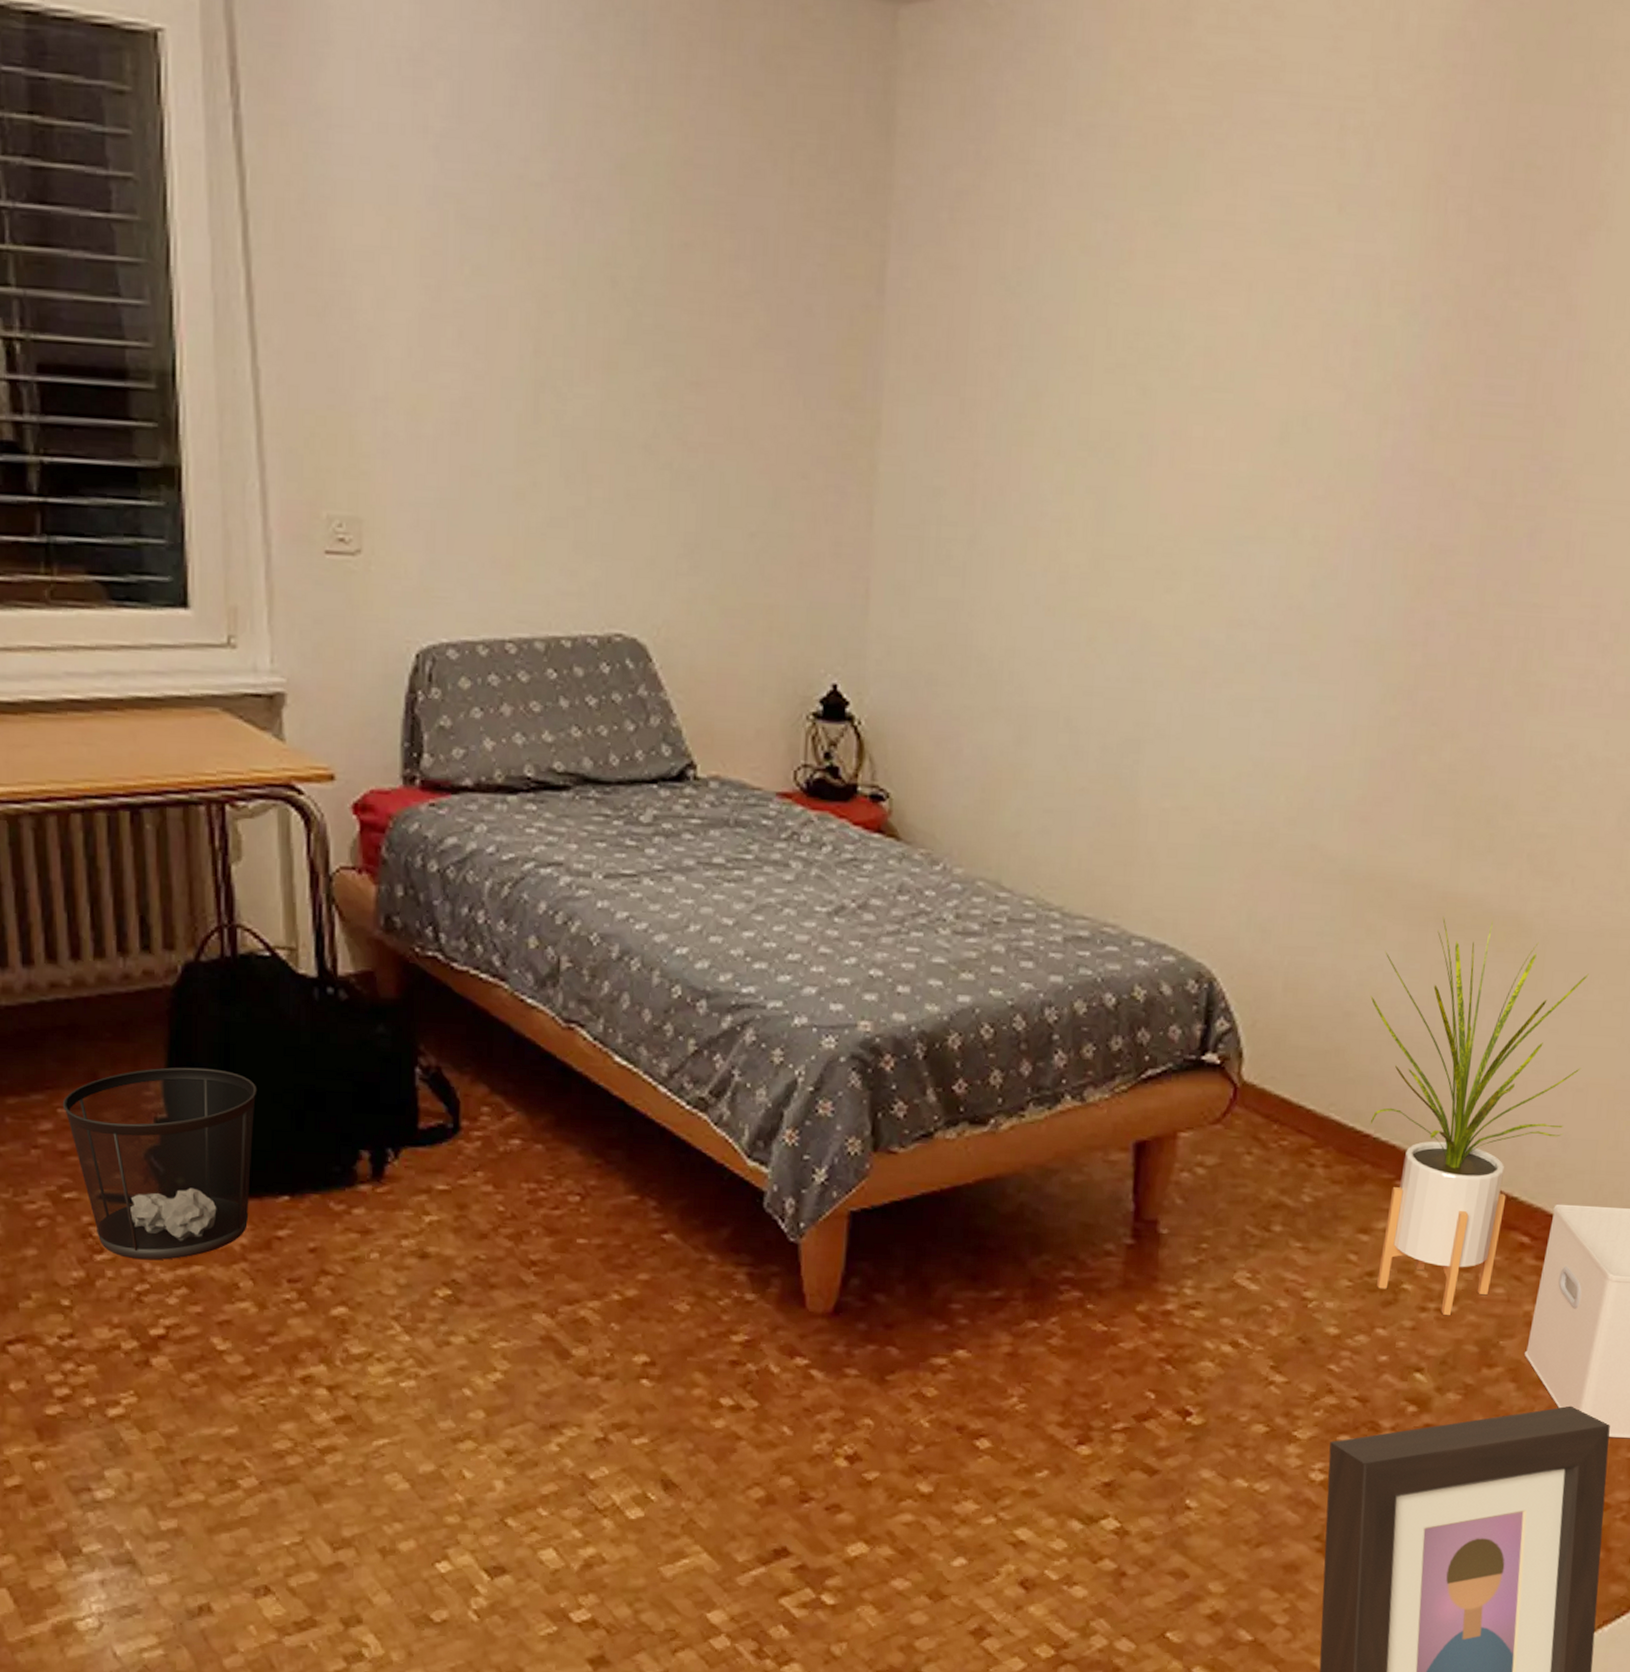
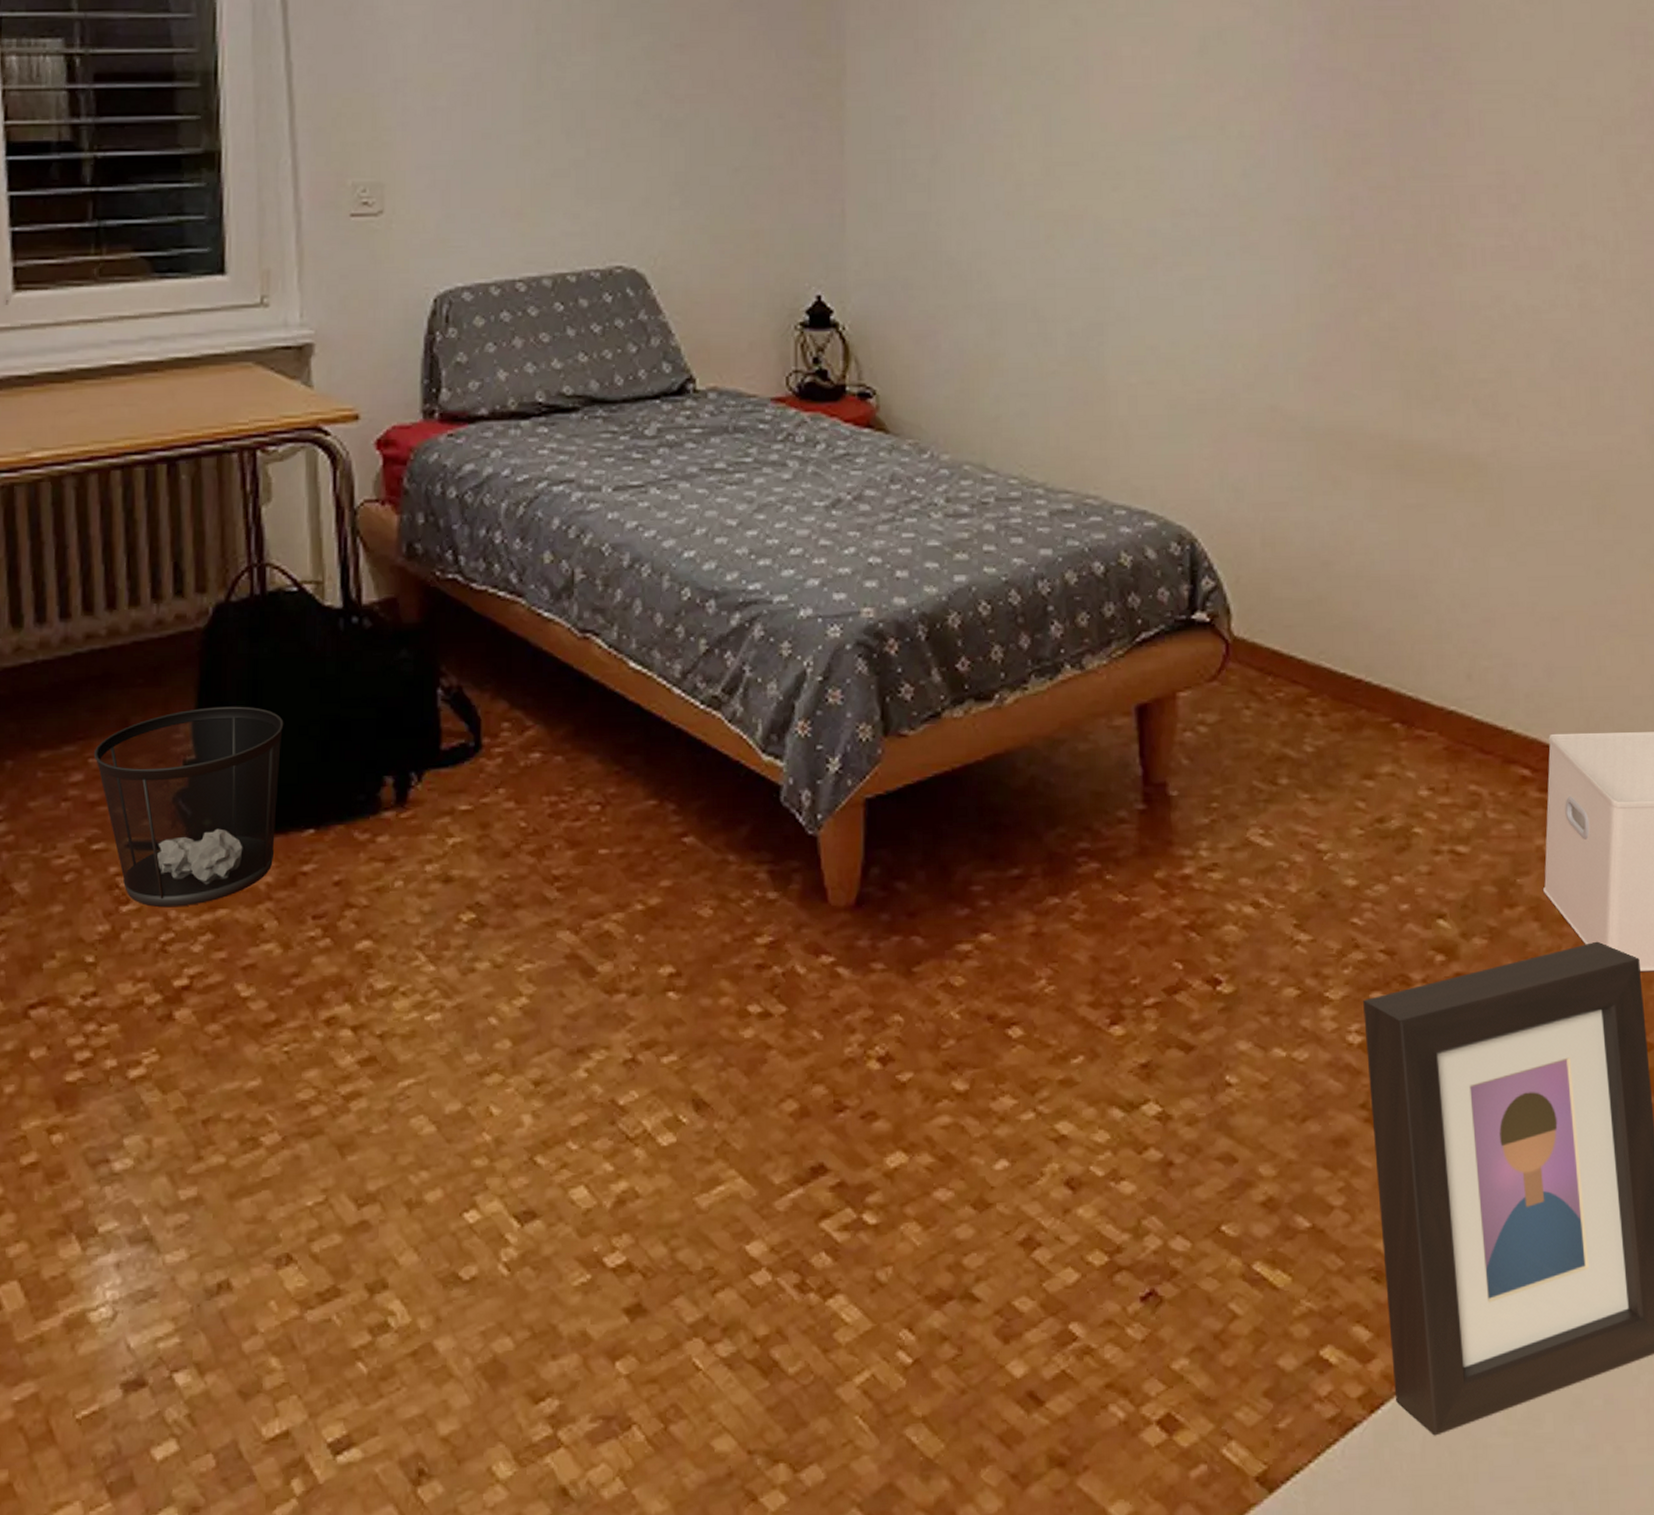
house plant: present [1369,916,1589,1316] -> none [1344,463,1554,858]

